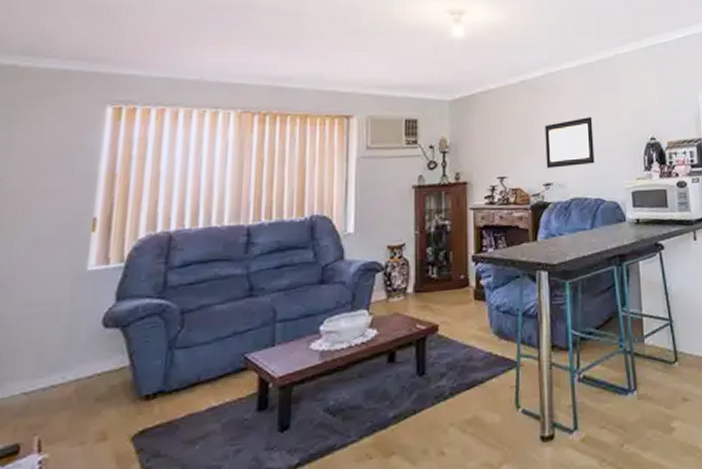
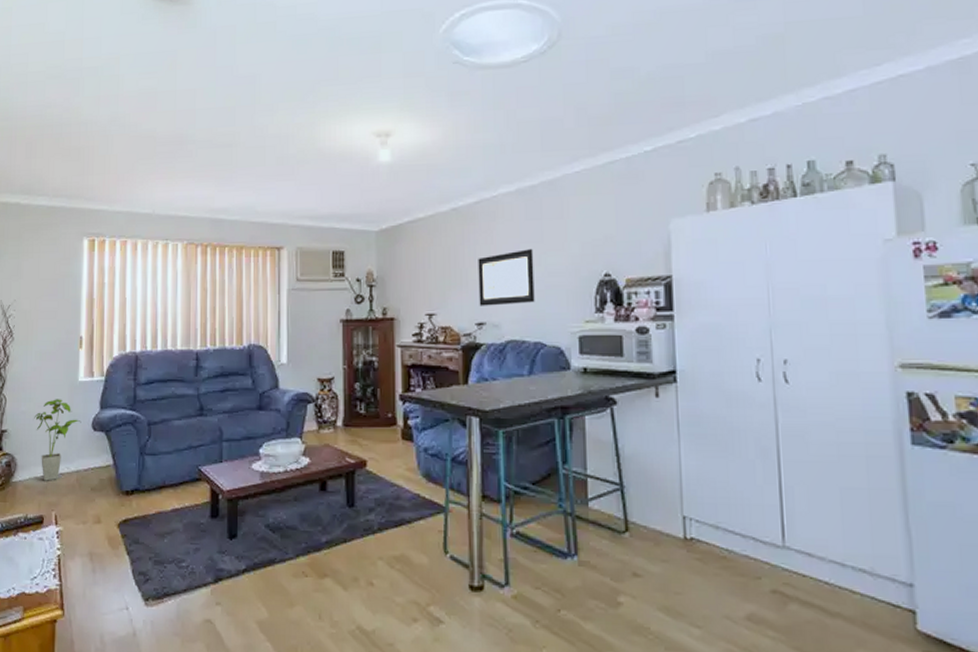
house plant: none [16,294,88,399] -> present [34,399,81,481]

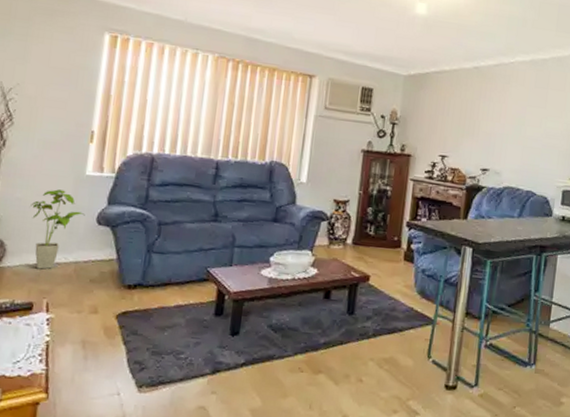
wall art: present [478,249,535,306] -> none [485,112,537,158]

